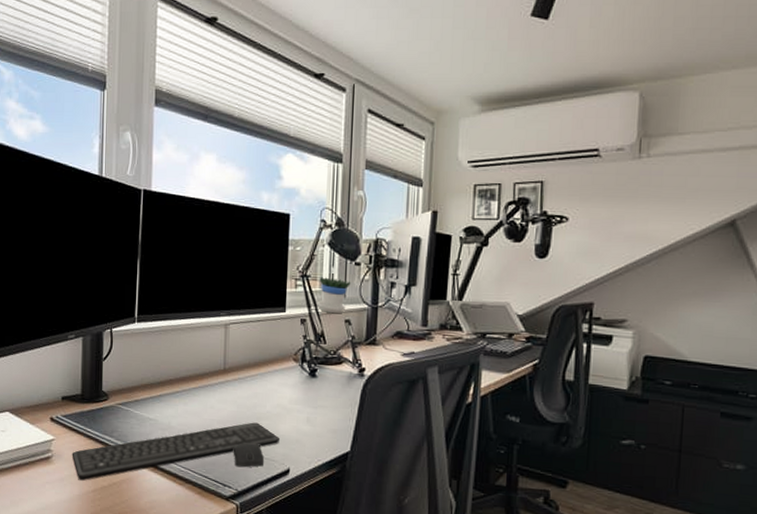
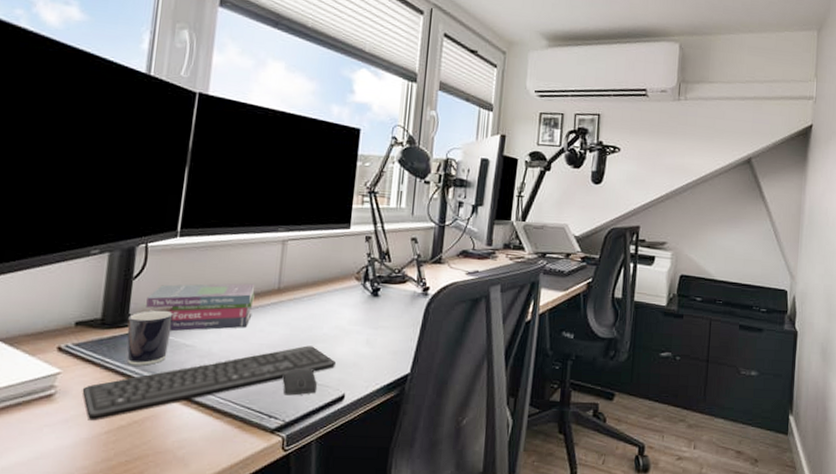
mug: none [102,387,137,436] -> present [127,310,173,366]
books: none [115,364,204,406] -> present [146,283,255,331]
flowerpot: present [317,277,351,314] -> none [383,194,420,232]

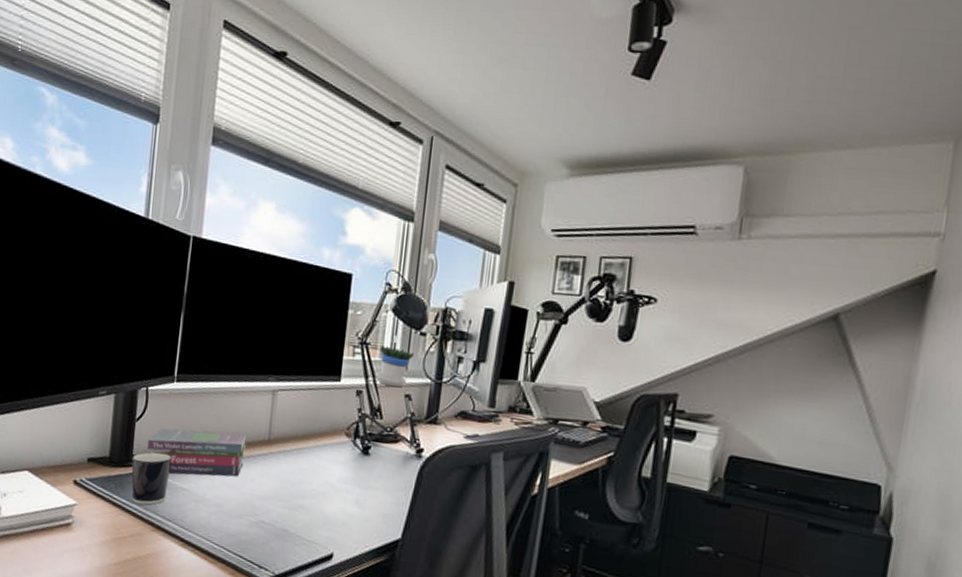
computer keyboard: present [82,345,336,422] -> none [94,500,324,553]
computer mouse: present [283,367,317,396] -> none [273,521,306,550]
flowerpot: none [383,194,420,232] -> present [375,345,415,388]

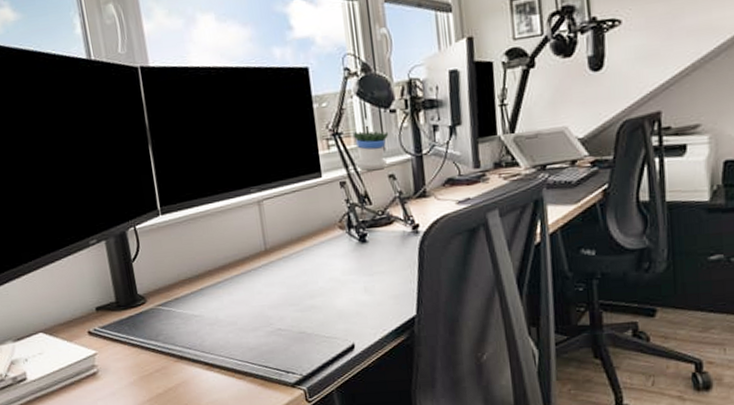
mug: present [131,452,171,505] -> none [138,286,181,340]
books: present [147,428,247,477] -> none [149,249,247,304]

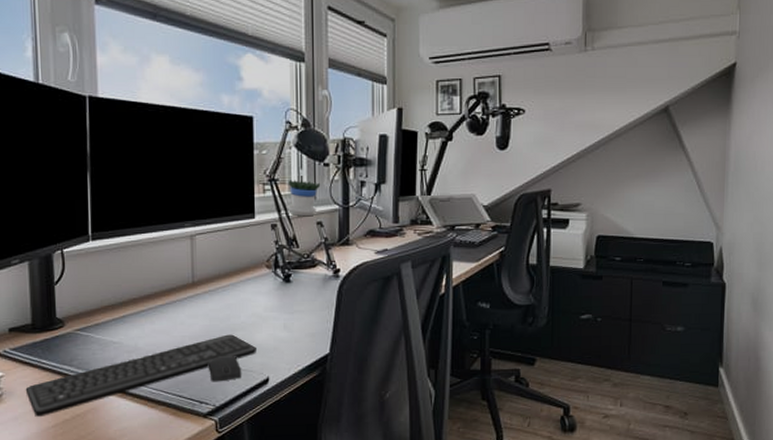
computer keyboard: none [118,301,339,393] -> present [25,334,256,418]
computer mouse: none [291,322,325,351] -> present [209,355,241,382]

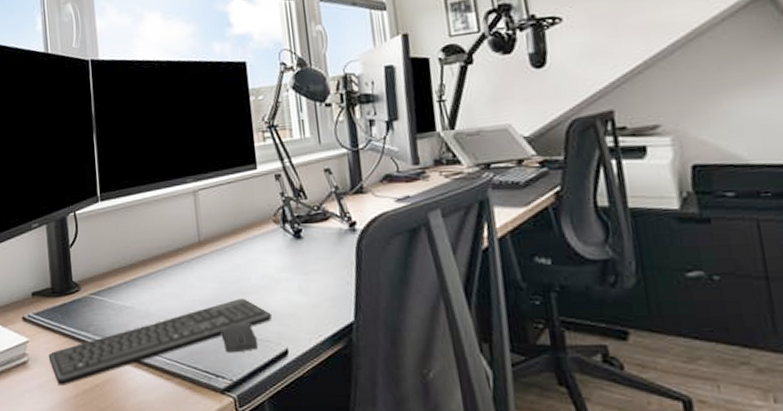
flowerpot: present [287,180,321,217] -> none [288,124,325,164]

